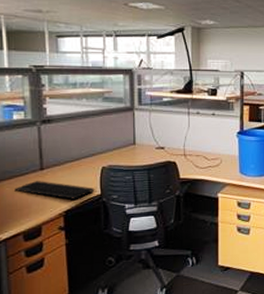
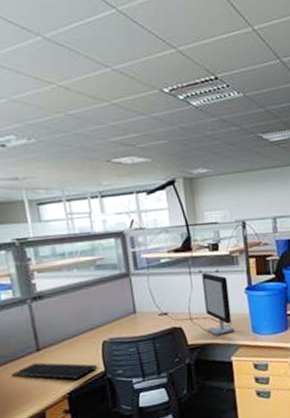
computer monitor: none [199,114,224,172] -> present [202,272,235,335]

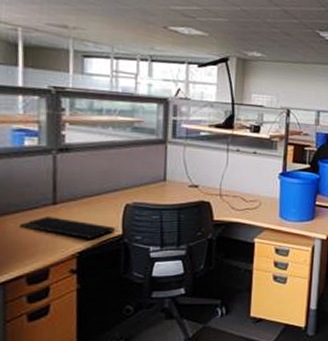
computer monitor: present [202,272,235,335] -> none [236,152,263,215]

